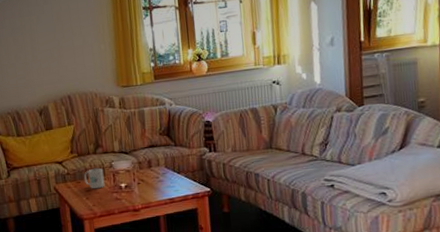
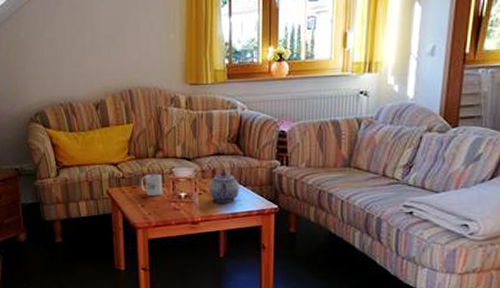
teapot: none [145,161,175,191] -> present [208,171,240,203]

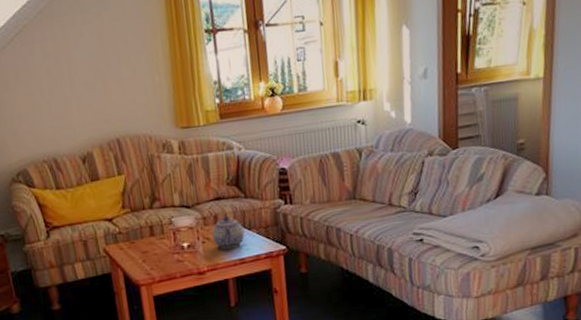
mug: present [141,173,163,197] -> none [139,225,164,250]

